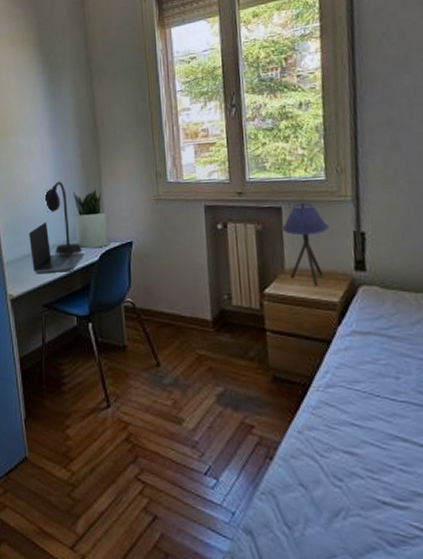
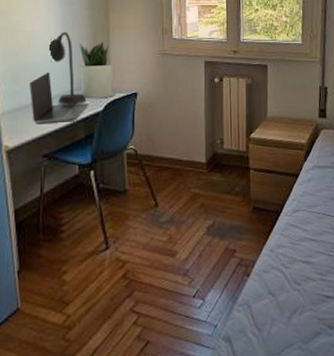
table lamp: present [282,203,330,286] -> none [267,62,303,131]

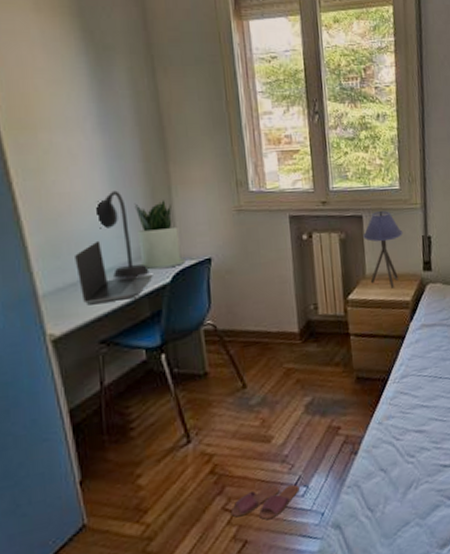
slippers: none [137,295,197,324] -> present [230,484,300,520]
table lamp: none [267,62,303,131] -> present [363,211,403,288]

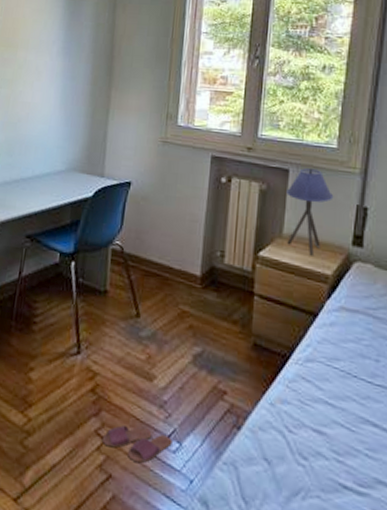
laptop computer: present [75,240,153,305] -> none [21,147,79,204]
desk lamp: present [96,190,149,278] -> none [46,106,77,186]
planter: present [134,200,185,270] -> none [71,120,108,183]

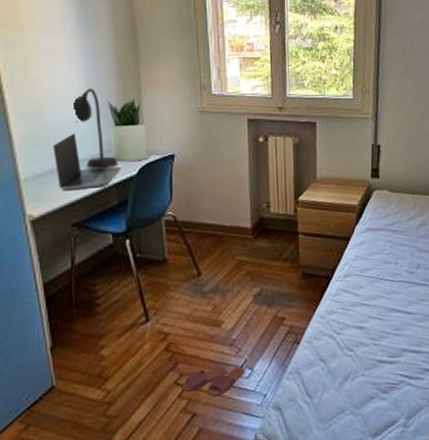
laptop computer: none [21,147,79,204] -> present [53,133,122,191]
desk lamp: none [46,106,77,186] -> present [73,88,118,168]
planter: none [71,120,108,183] -> present [107,98,151,163]
table lamp: present [286,168,334,256] -> none [316,119,354,192]

